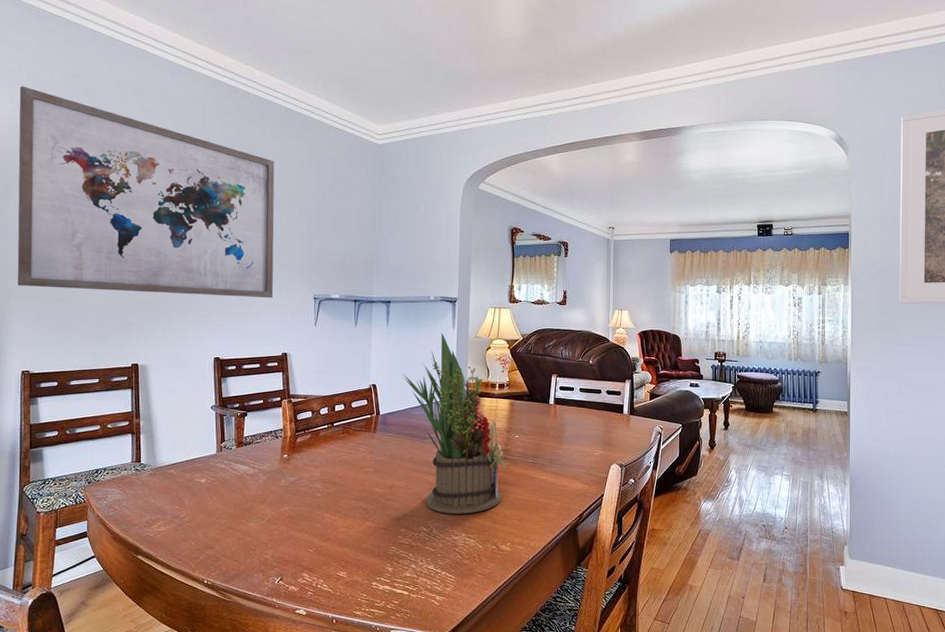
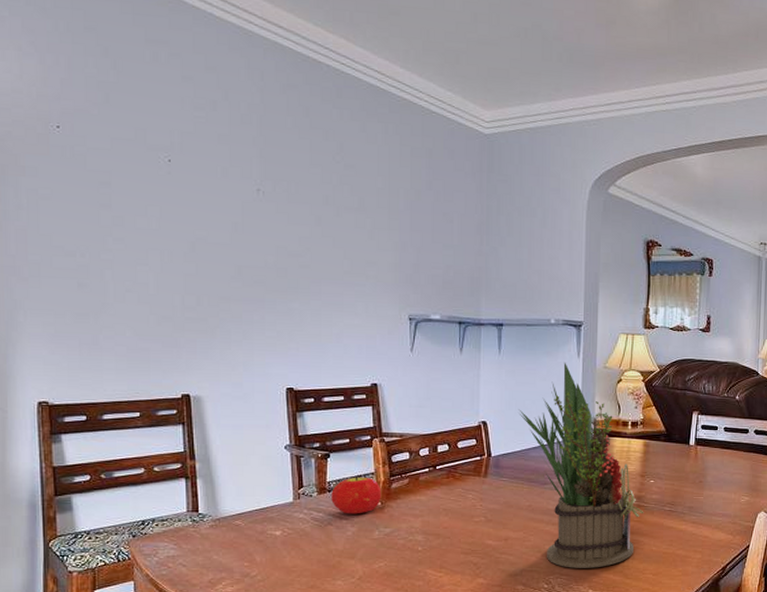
wall art: present [17,86,275,298] -> none [12,38,359,318]
fruit: none [247,430,288,465] -> present [331,474,382,514]

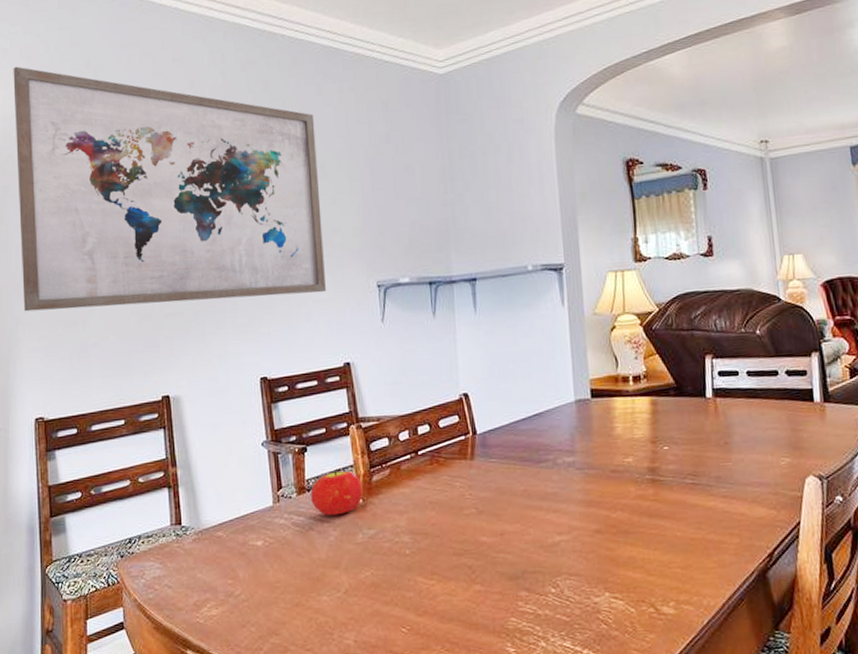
wall art: none [12,38,359,318] -> present [13,66,327,312]
flower arrangement: present [519,362,644,568] -> none [502,313,661,566]

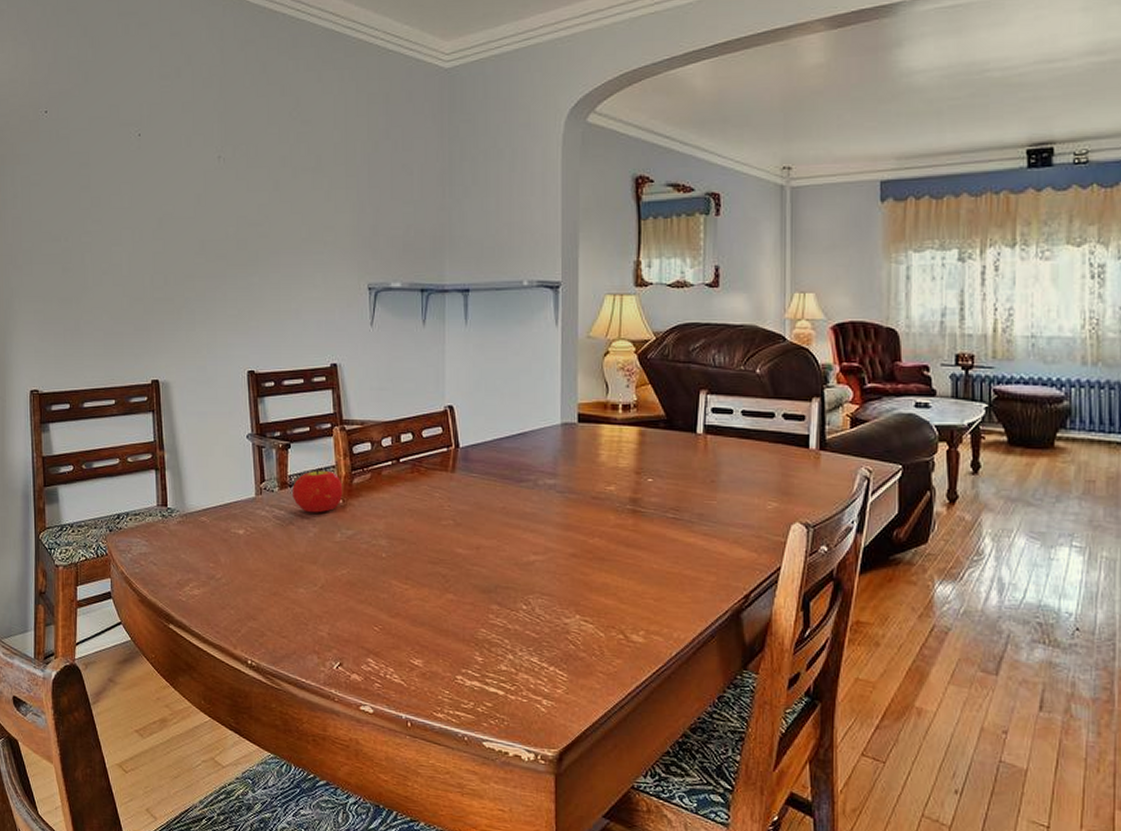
wall art: present [13,66,327,312] -> none [10,29,317,291]

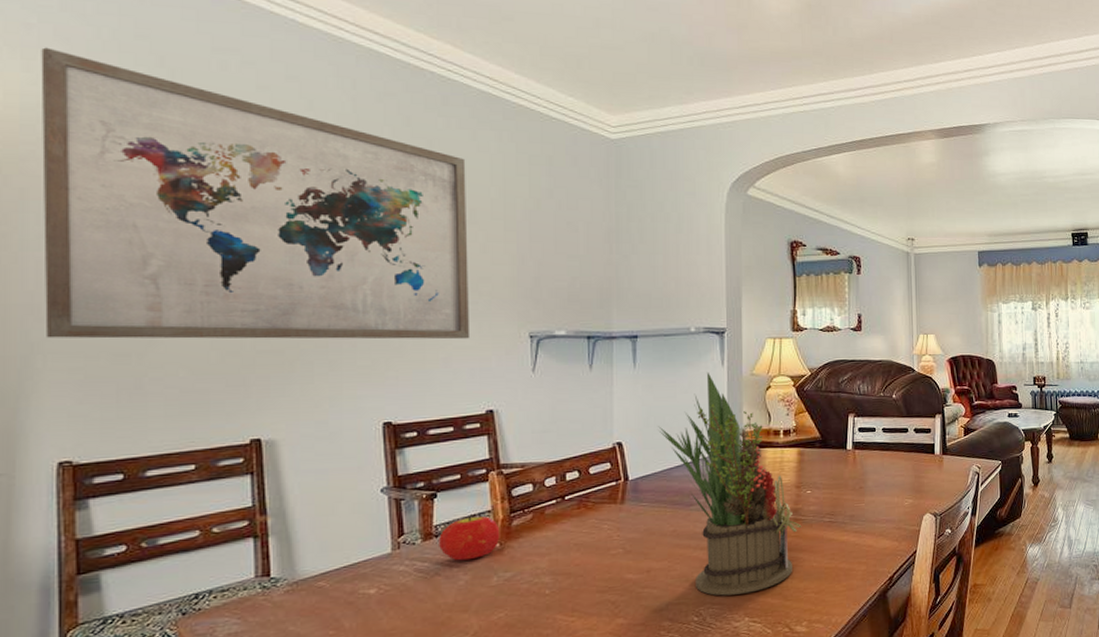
wall art: none [10,29,317,291] -> present [41,47,471,340]
flower arrangement: none [489,332,641,588] -> present [658,371,802,596]

